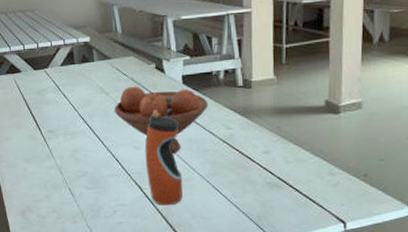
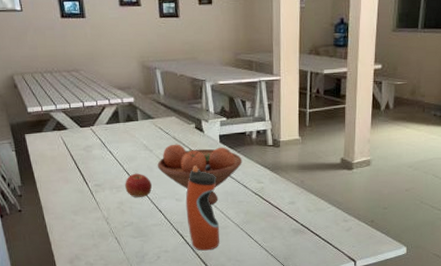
apple: none [79,118,108,145] -> present [125,173,152,197]

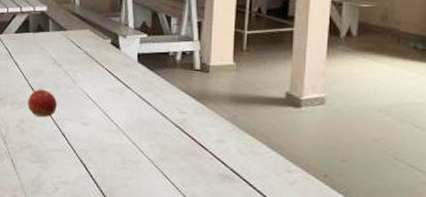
fruit bowl: present [157,144,243,206] -> none [65,60,163,135]
water bottle: present [185,165,220,251] -> none [92,86,131,188]

